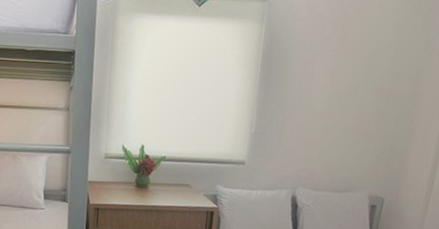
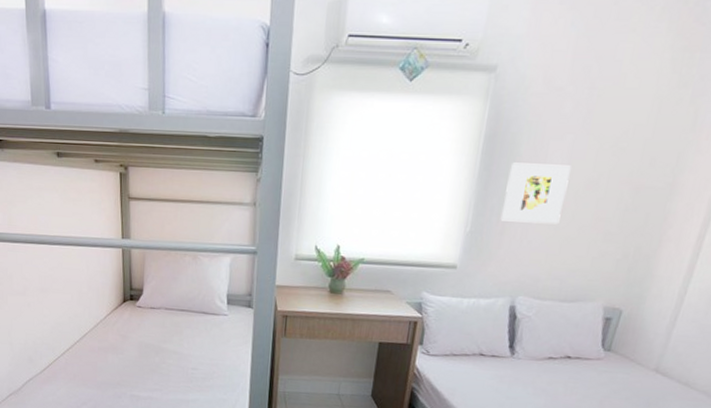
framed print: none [279,74,334,126] -> present [500,162,571,225]

